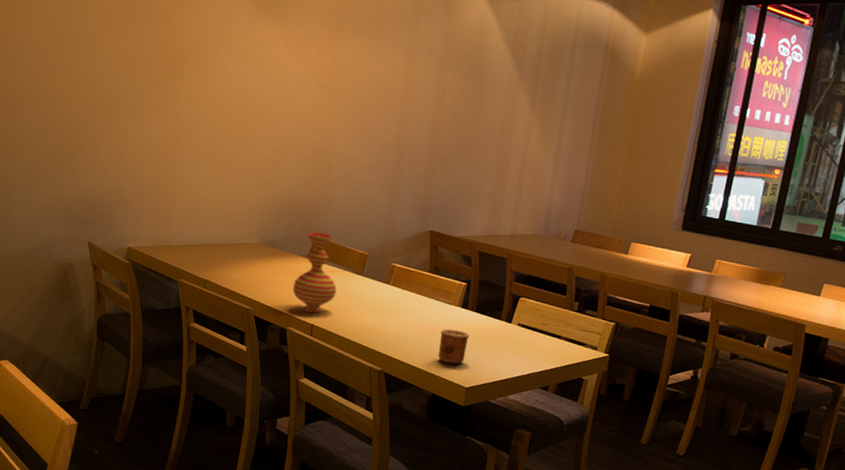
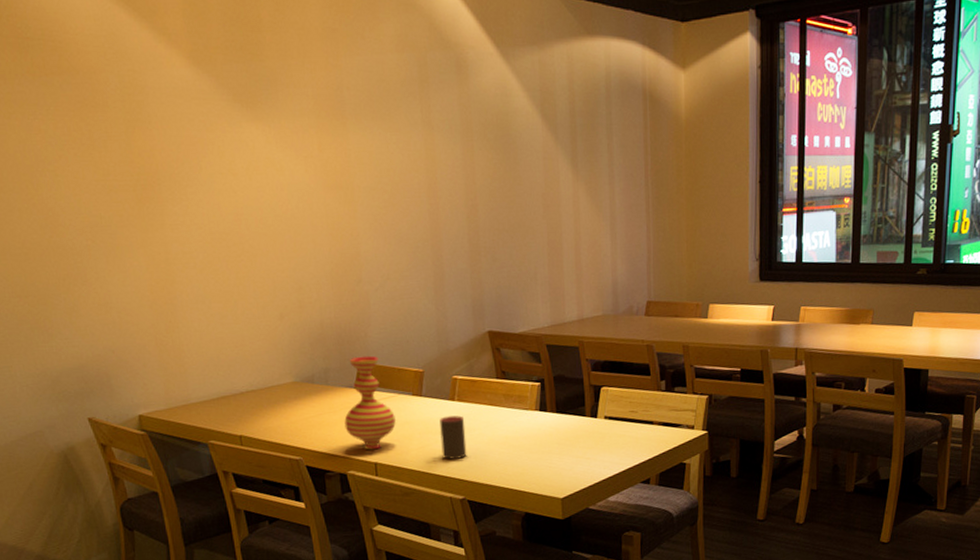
cup: none [370,296,396,336] -> present [439,415,467,460]
cup: present [438,329,469,365] -> none [521,436,554,476]

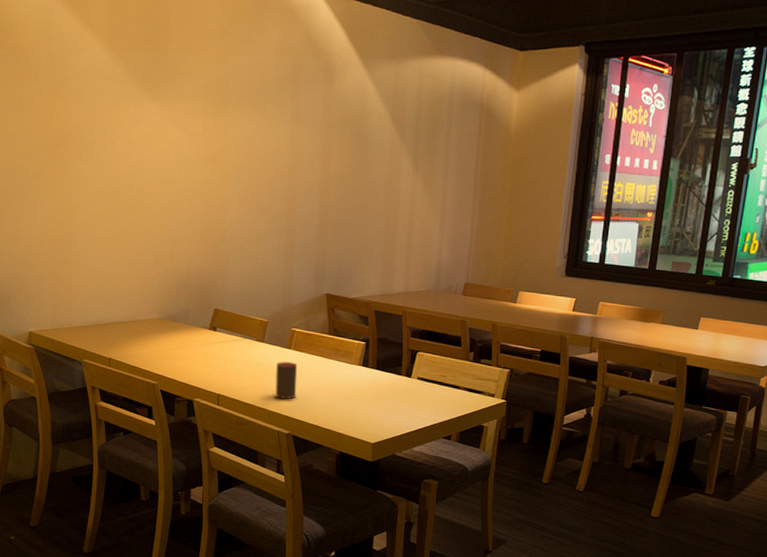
vase: present [344,355,397,451] -> none [196,303,241,383]

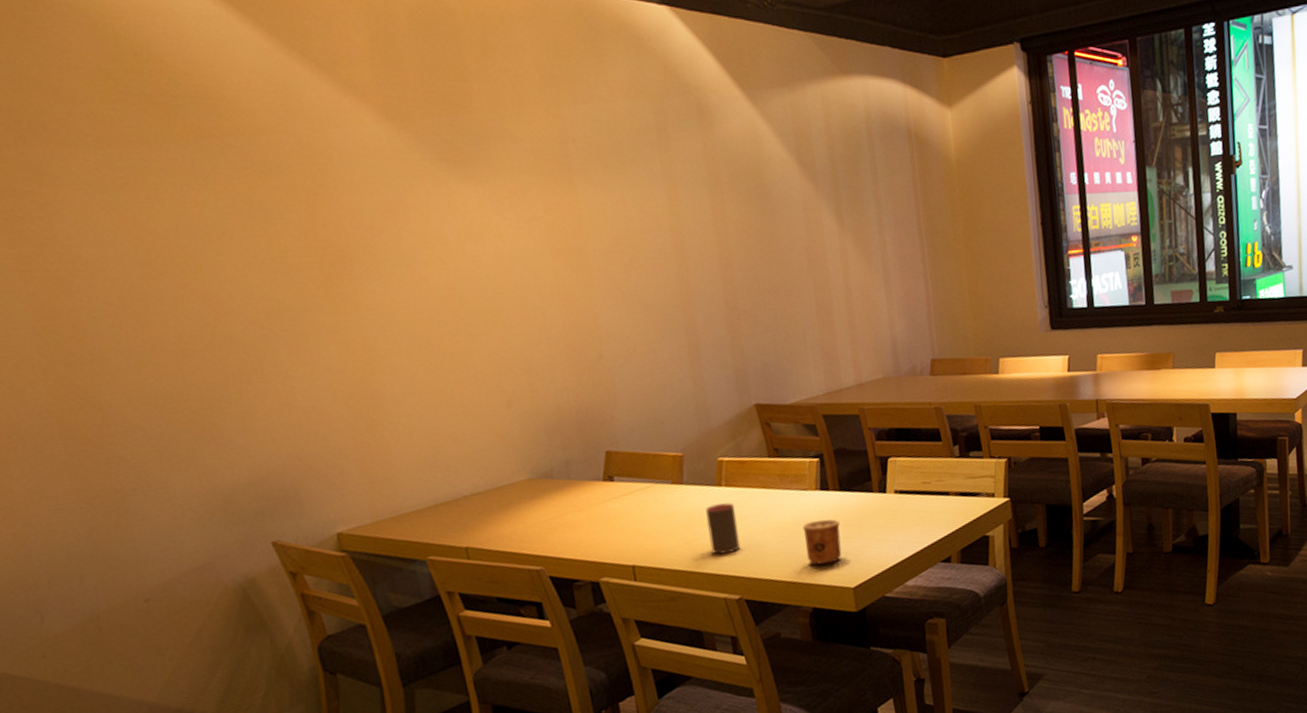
cup: none [343,387,372,422] -> present [802,519,842,565]

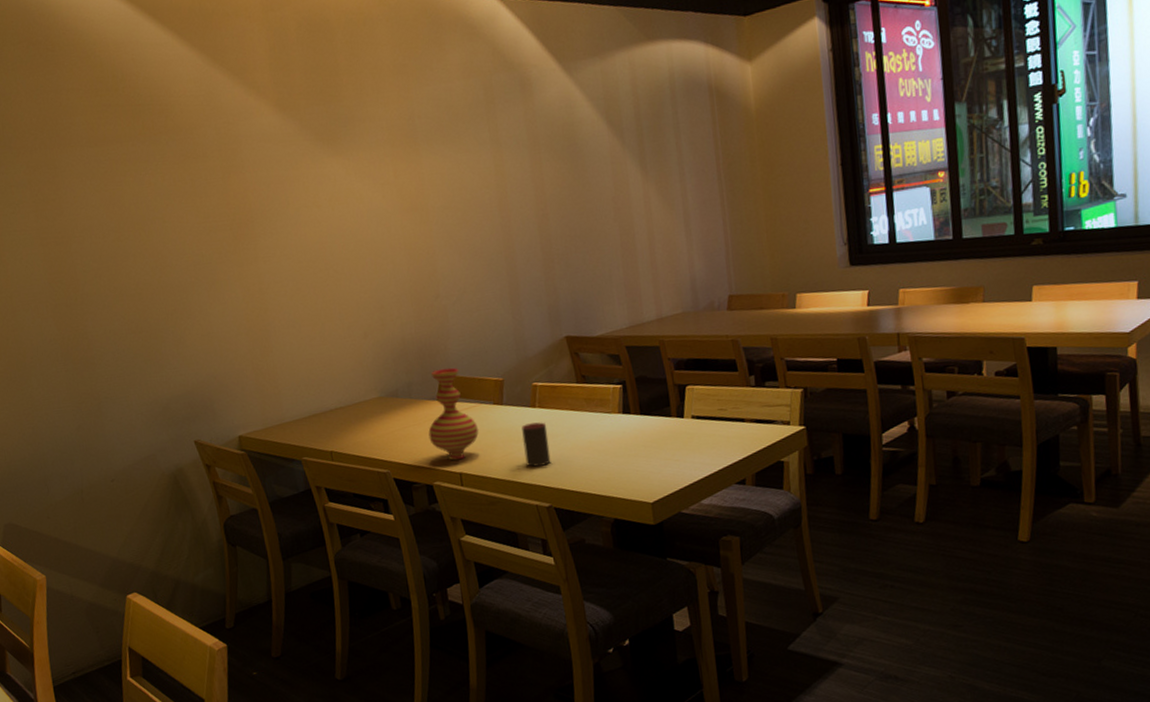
vase: none [592,442,655,552] -> present [428,367,479,461]
cup: present [802,519,842,565] -> none [606,439,642,481]

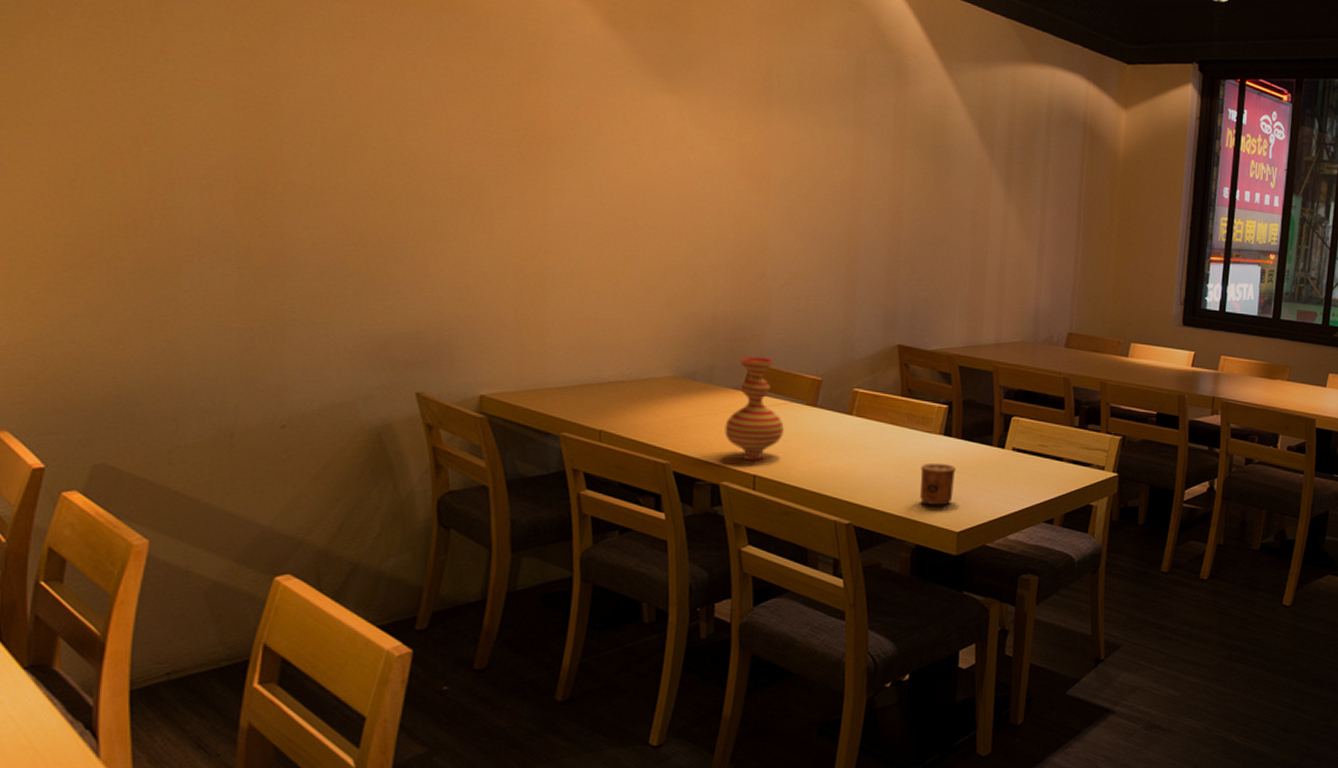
cup: present [521,422,551,467] -> none [831,431,861,479]
cup: none [606,439,642,481] -> present [920,462,956,506]

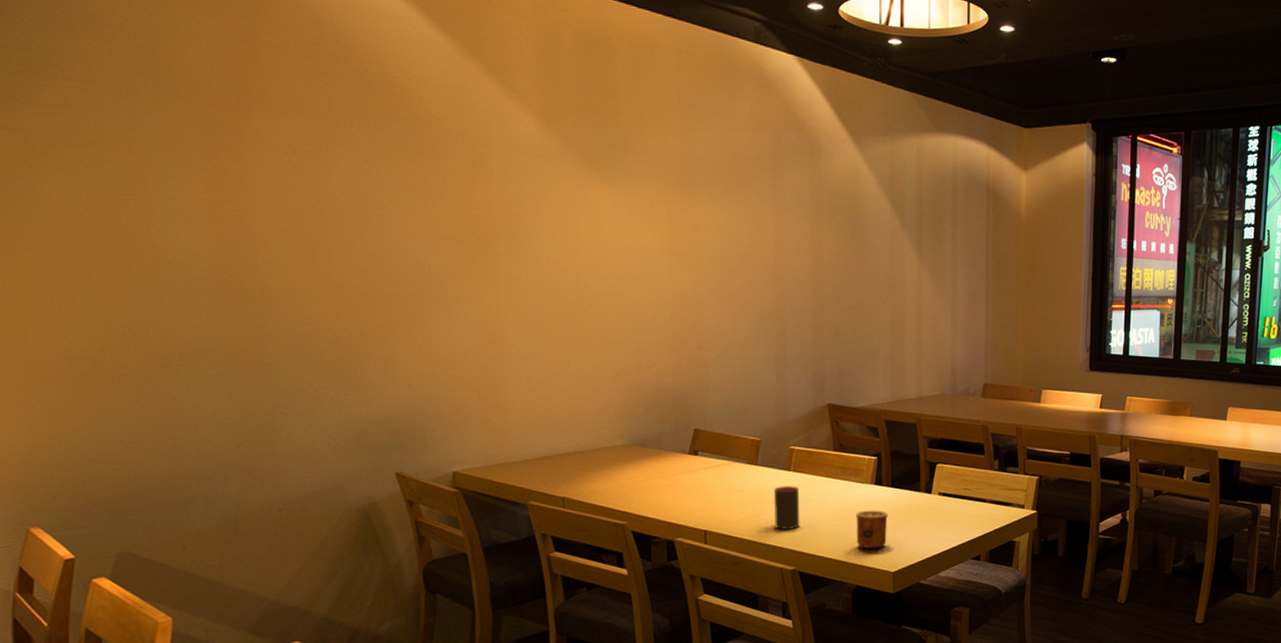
vase: present [724,356,785,461] -> none [675,422,730,518]
cup: none [831,431,861,479] -> present [774,486,800,530]

